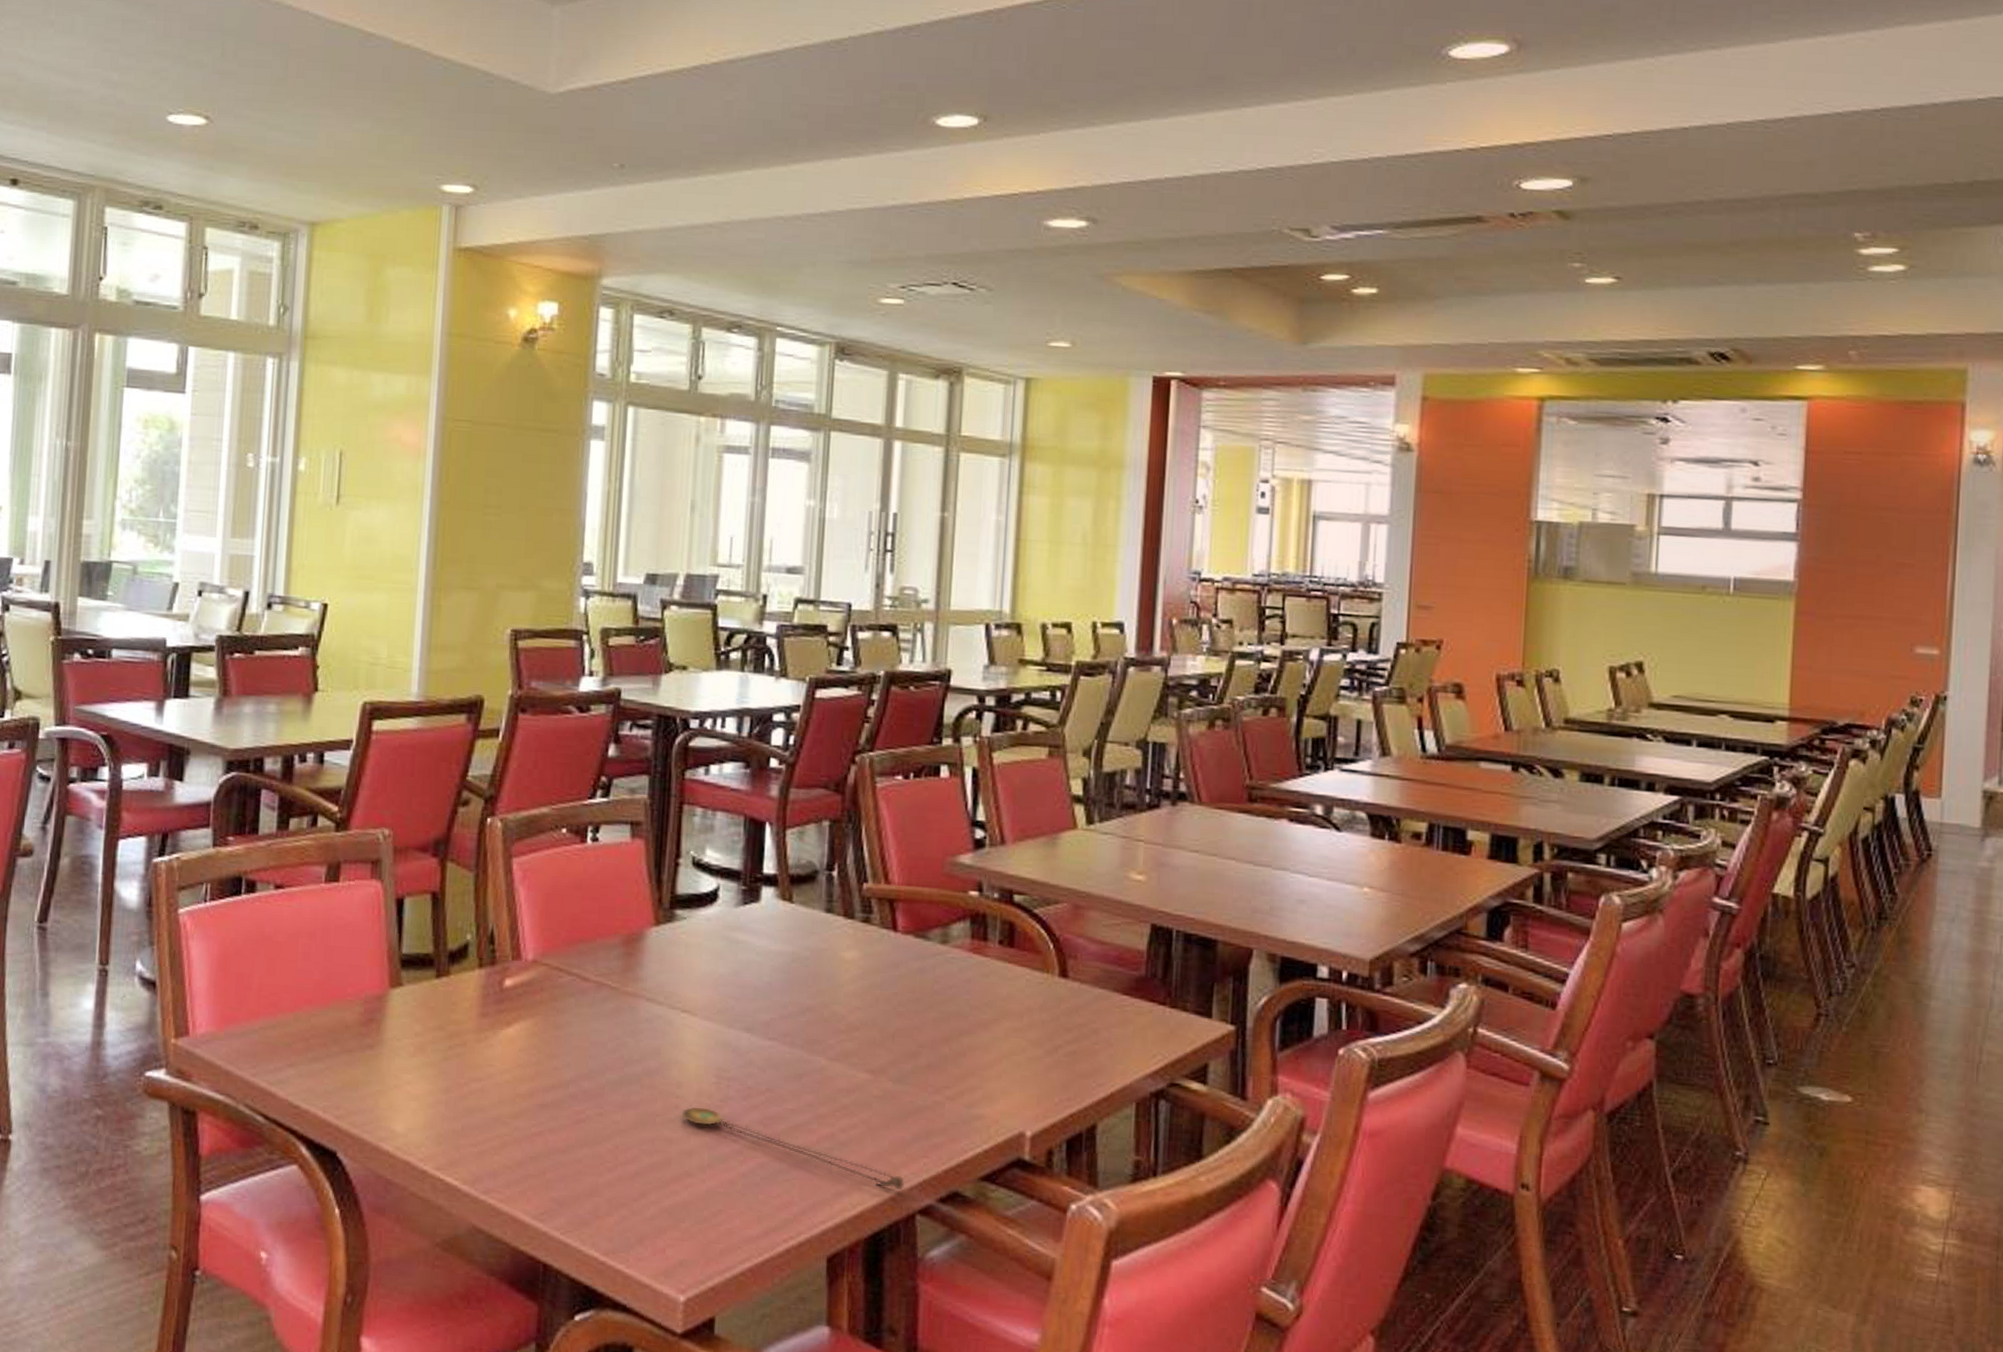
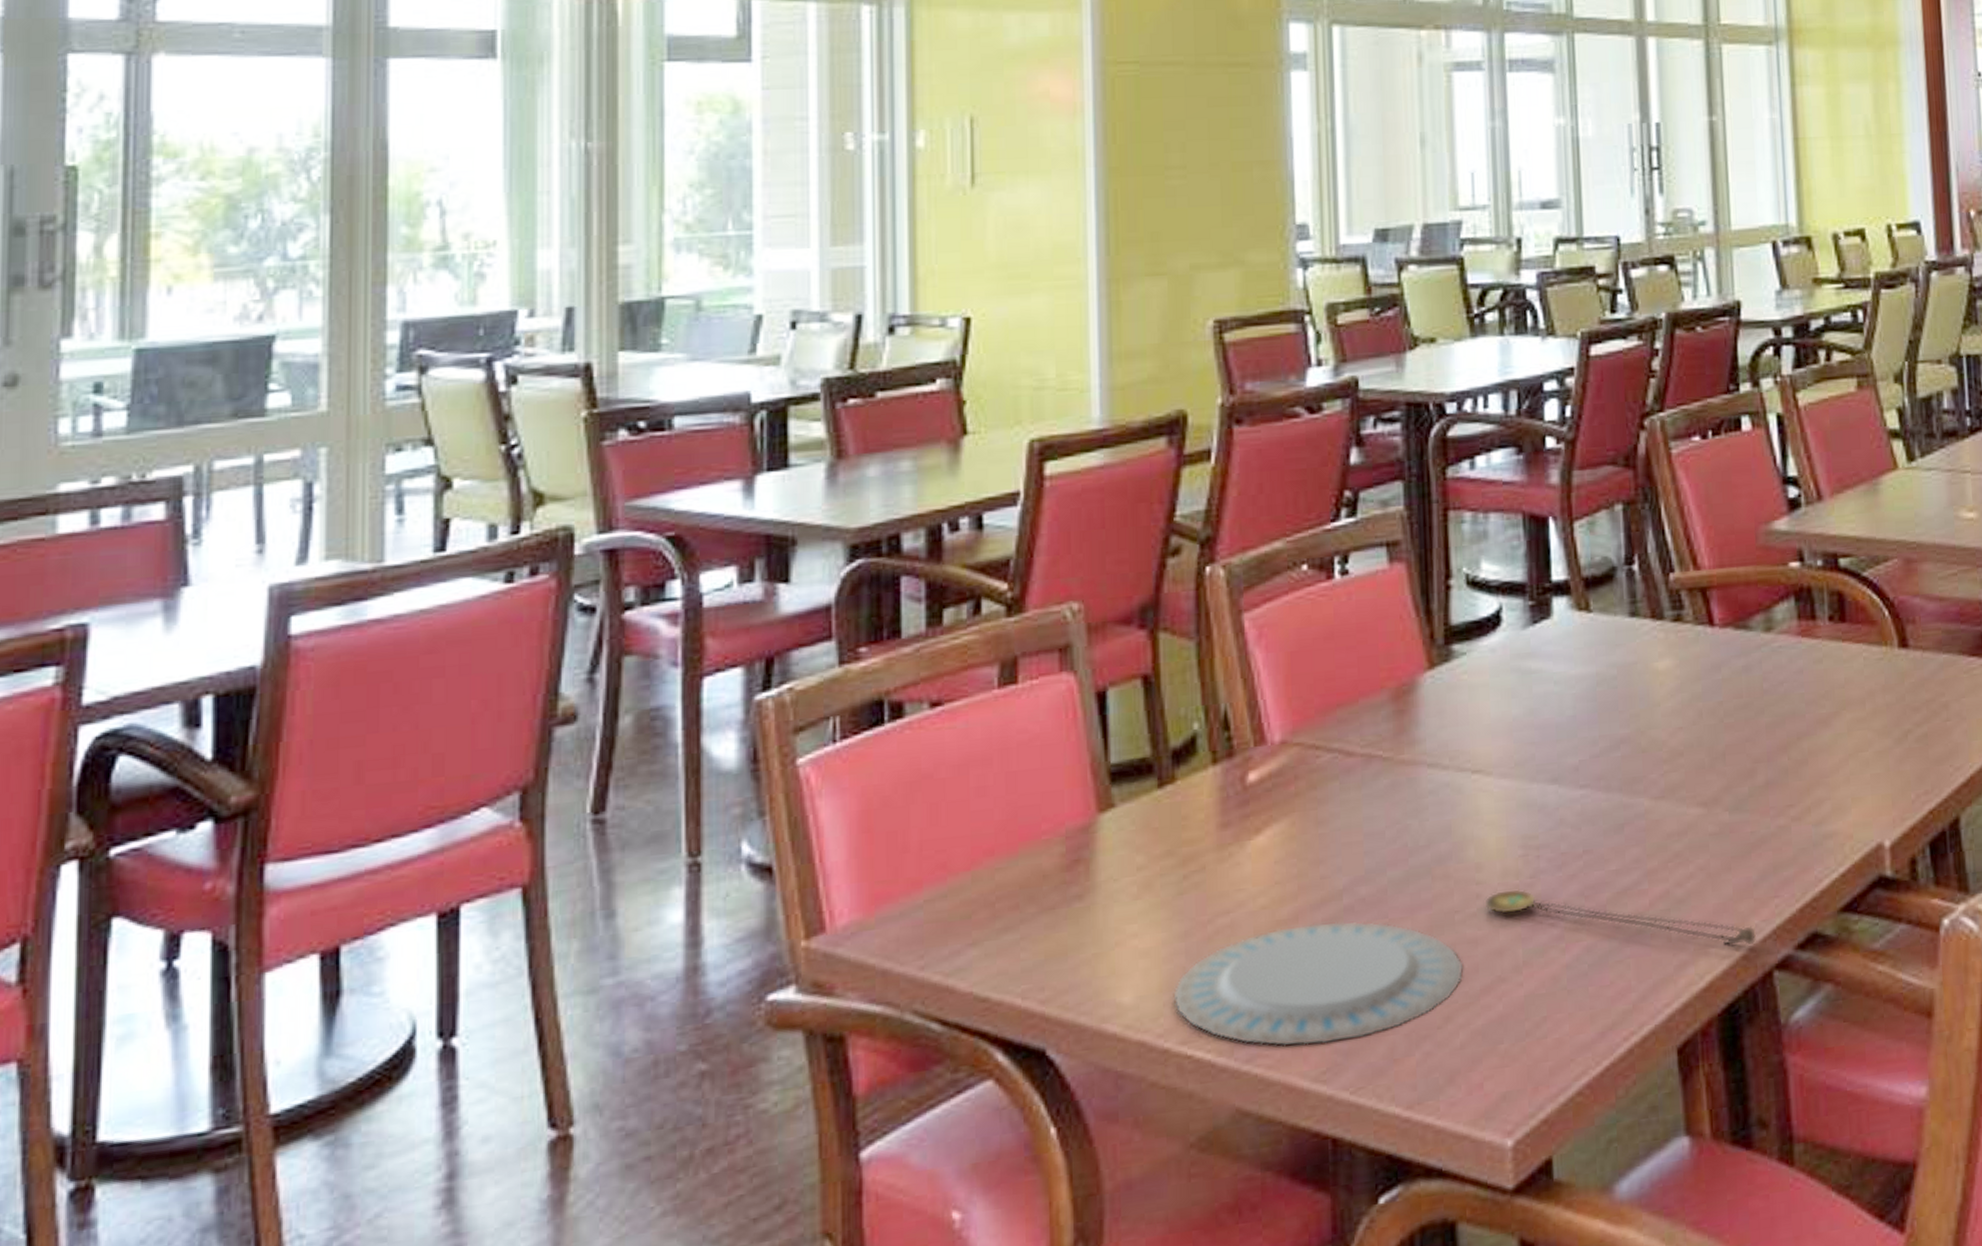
plate: none [433,1099,660,1195] -> present [1173,920,1464,1047]

